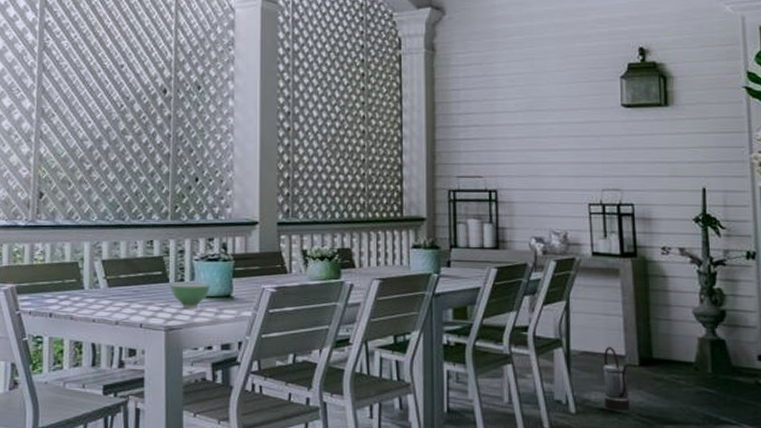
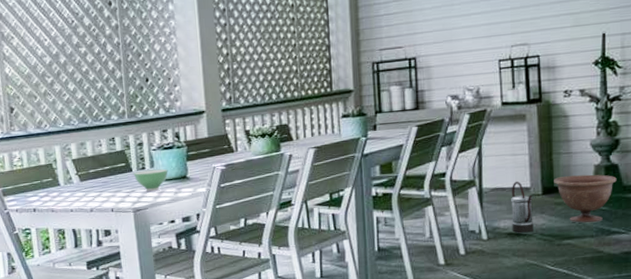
planter pot: none [652,347,725,408] -> present [554,174,617,224]

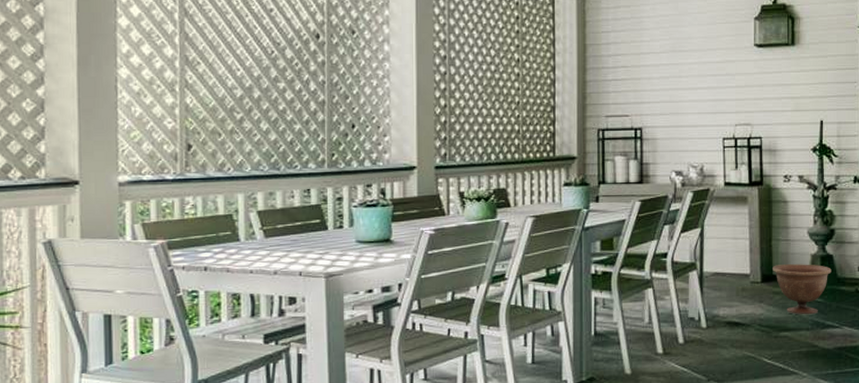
bowl: present [133,169,168,192] -> none [328,229,370,255]
watering can: present [511,182,533,233] -> none [731,267,752,323]

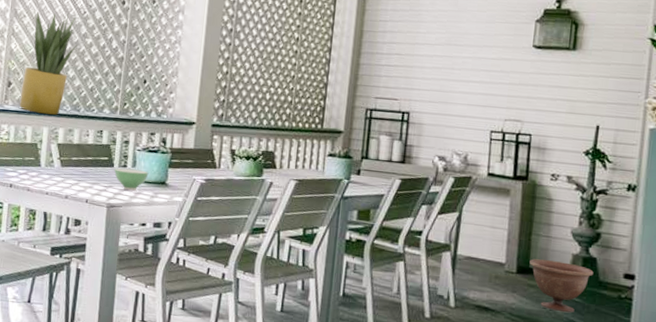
planter: none [204,55,268,178] -> present [19,10,77,115]
bowl: none [328,229,370,255] -> present [114,168,149,191]

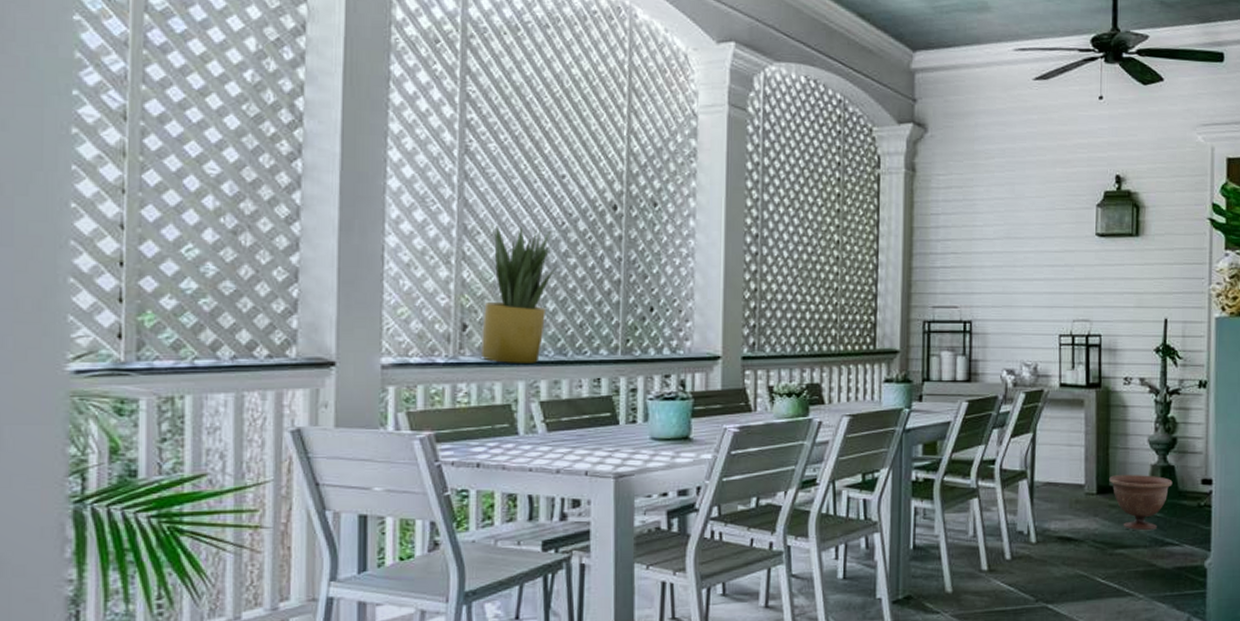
bowl: present [114,168,149,191] -> none [619,424,666,453]

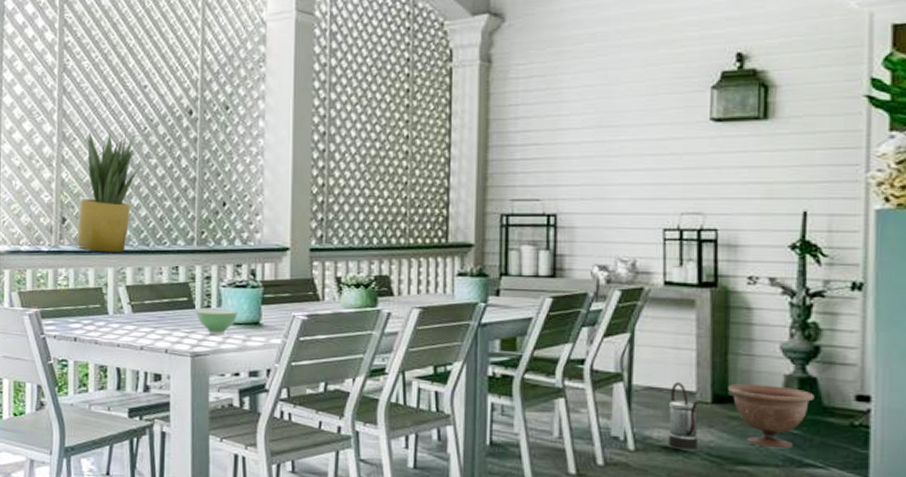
bowl: none [619,424,666,453] -> present [195,309,238,336]
watering can: none [1063,477,1086,538] -> present [668,383,698,449]

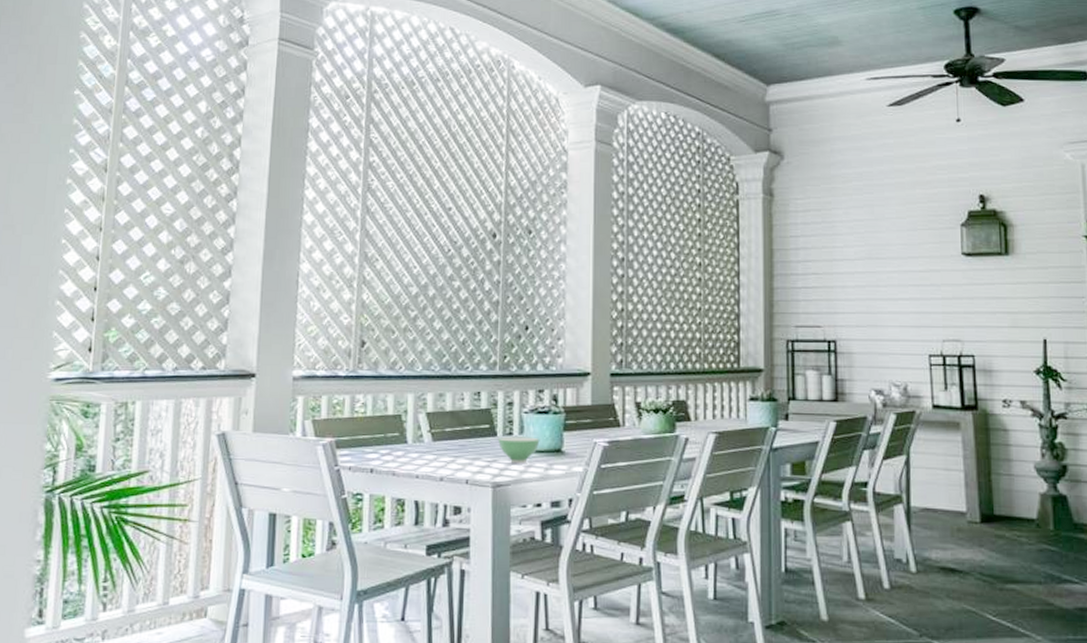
planter: present [78,131,140,252] -> none [377,252,443,377]
watering can: present [668,383,698,449] -> none [944,503,971,569]
planter pot: present [728,384,815,449] -> none [993,503,1066,566]

